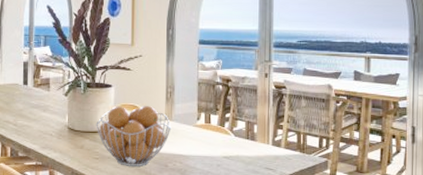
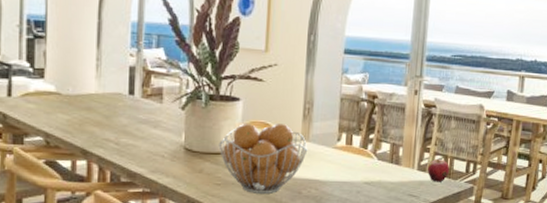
apple: none [281,135,303,157] -> present [427,159,450,182]

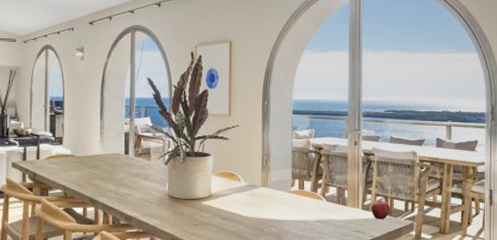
fruit basket: present [218,124,308,194] -> none [195,174,267,232]

